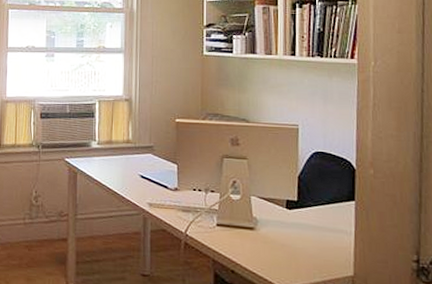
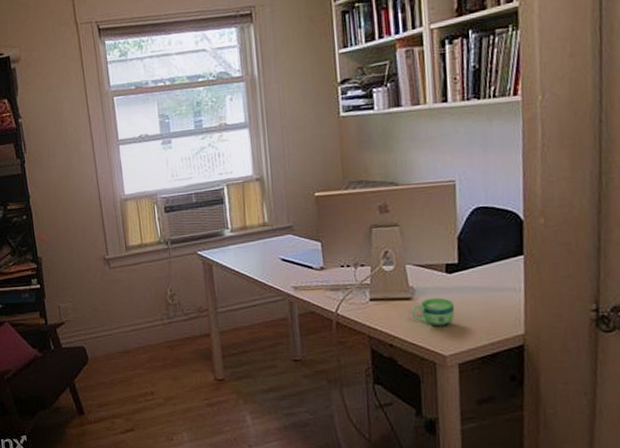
cup: none [254,230,293,259] -> present [412,297,455,327]

